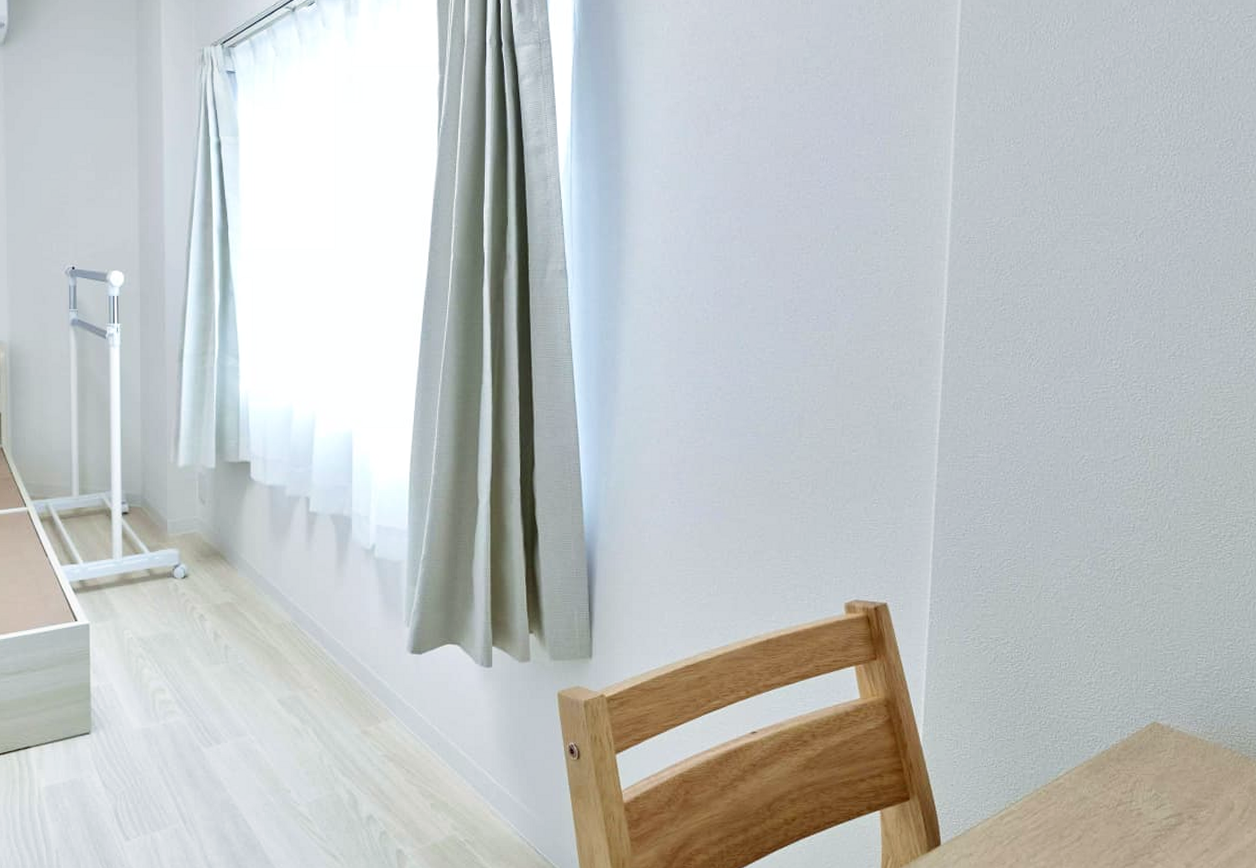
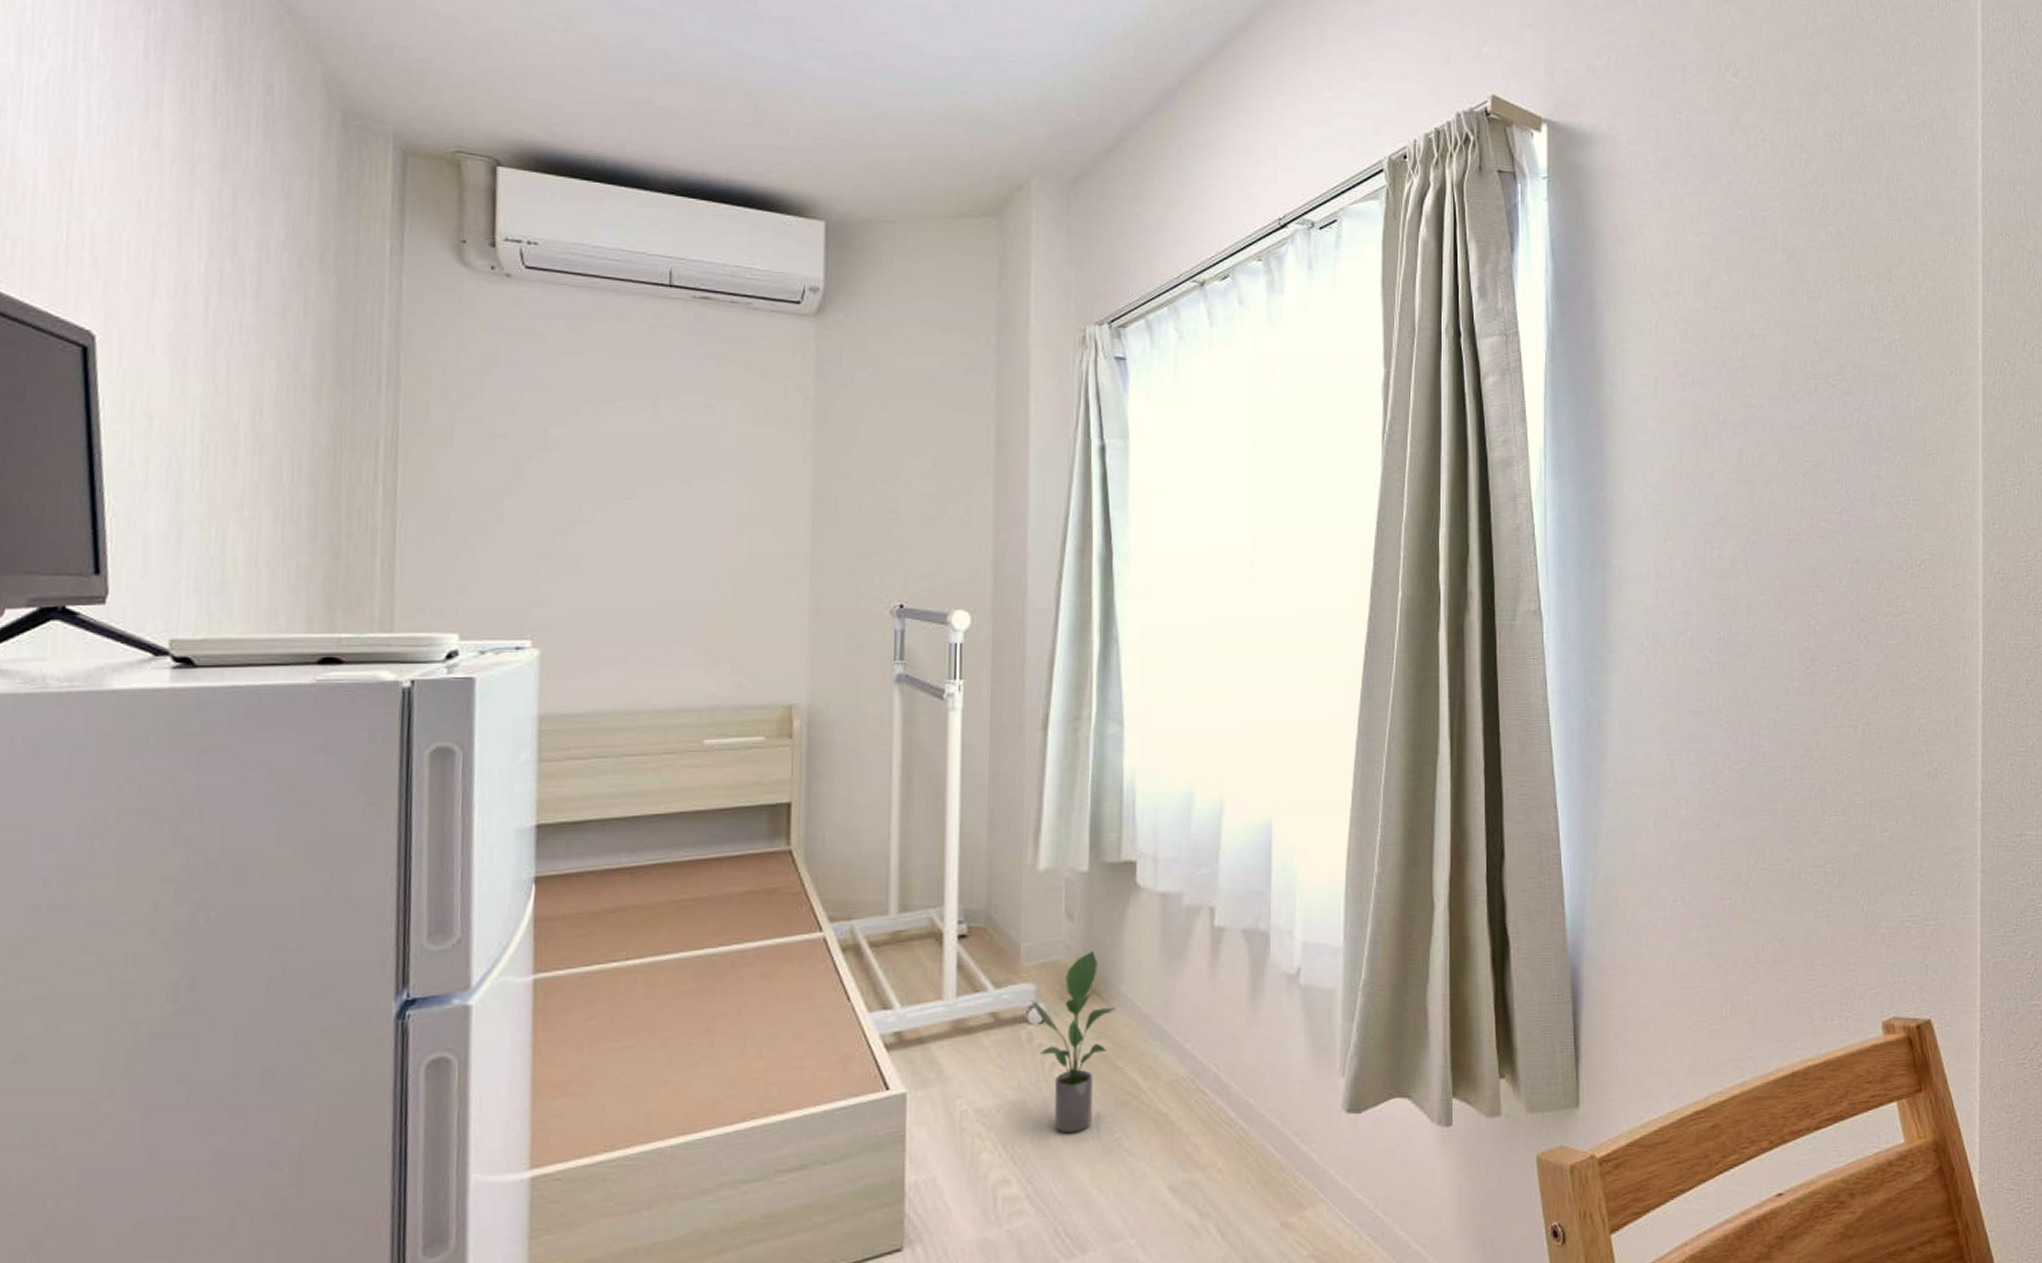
potted plant: none [175,527,237,658] -> present [1030,951,1115,1134]

